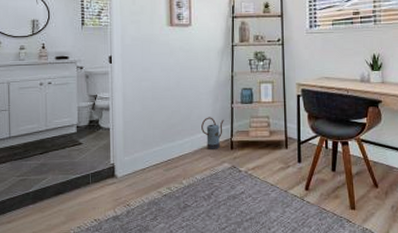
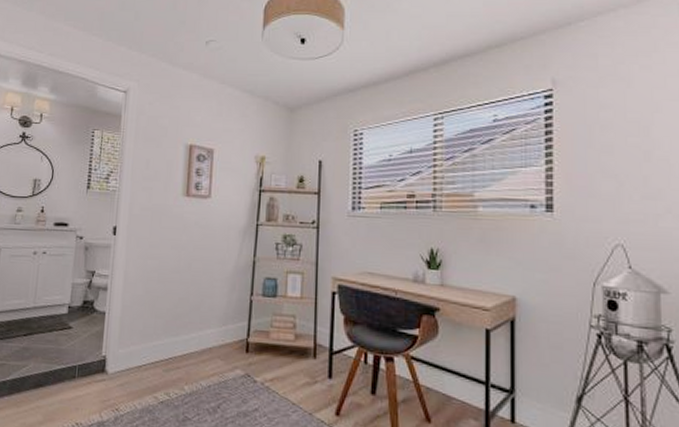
watering can: present [201,117,224,149] -> none [212,309,240,351]

